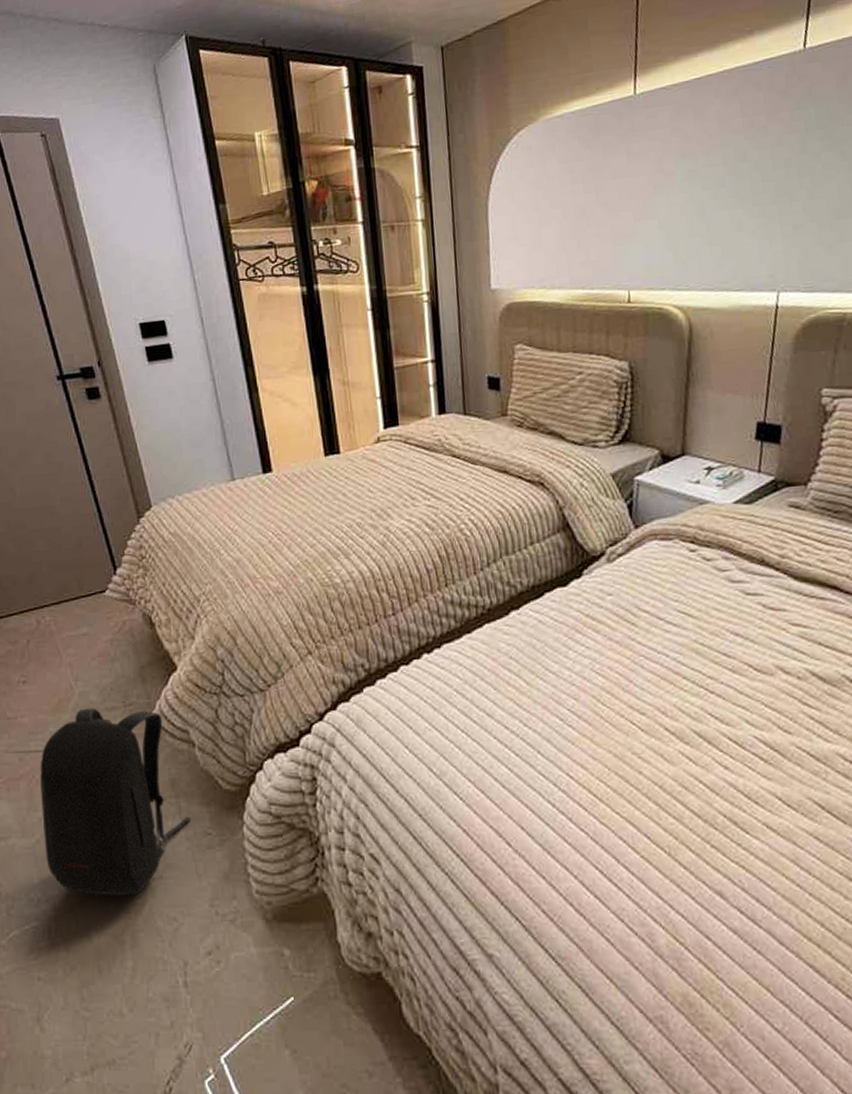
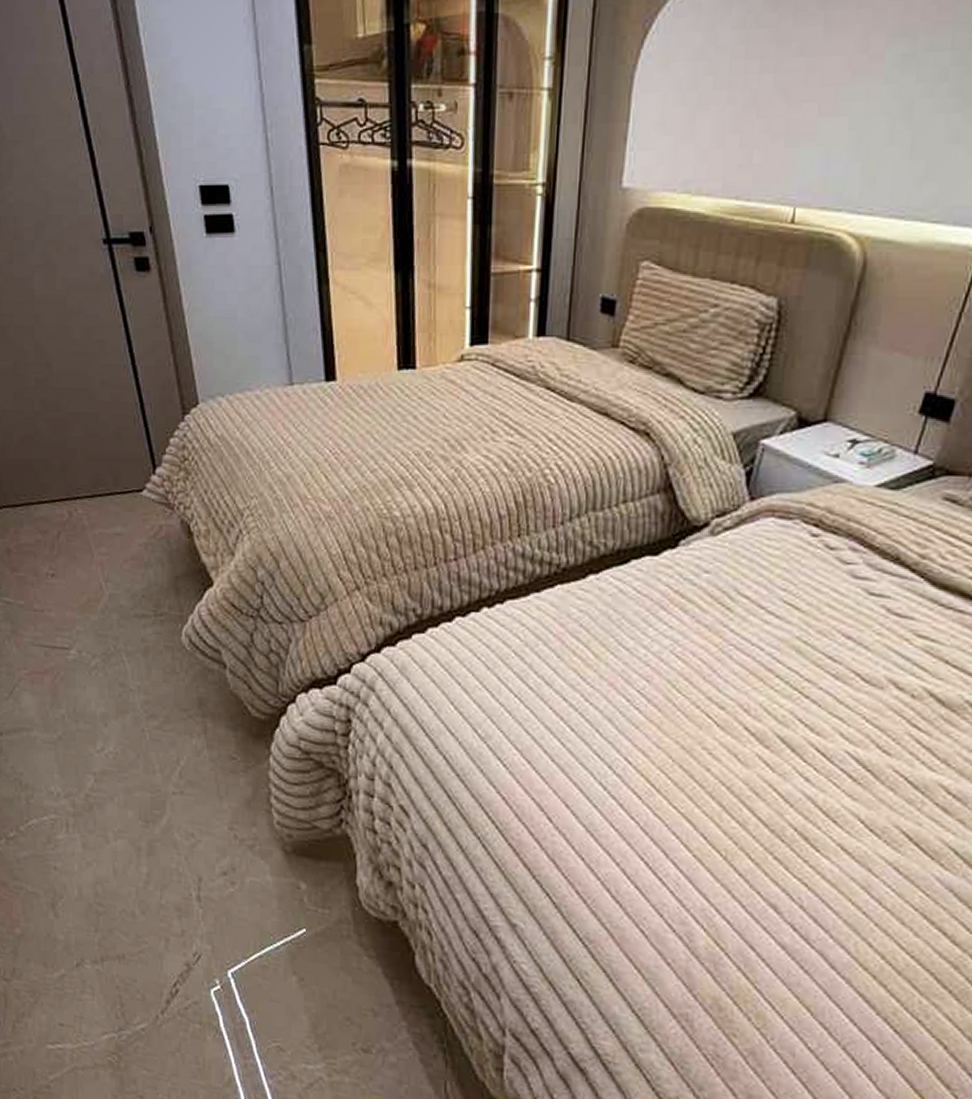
backpack: present [40,707,191,896] -> none [65,611,216,806]

